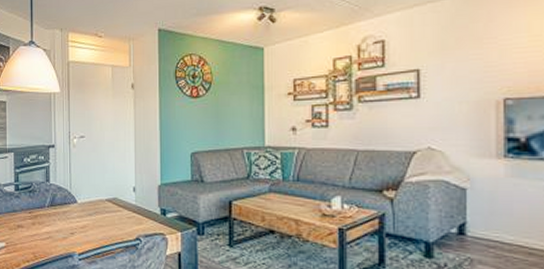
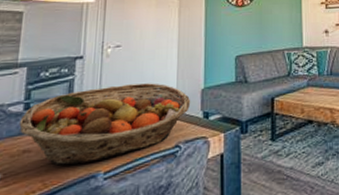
fruit basket: none [13,175,149,243] -> present [19,83,191,166]

